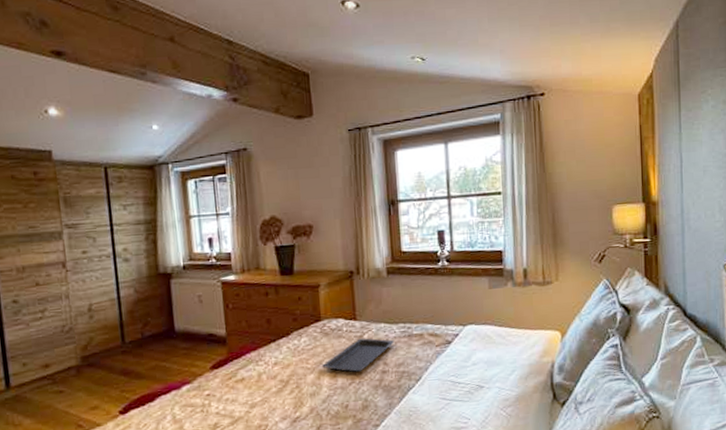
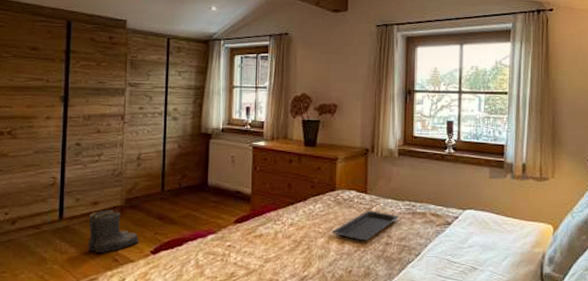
boots: none [41,371,105,421] -> present [87,210,140,253]

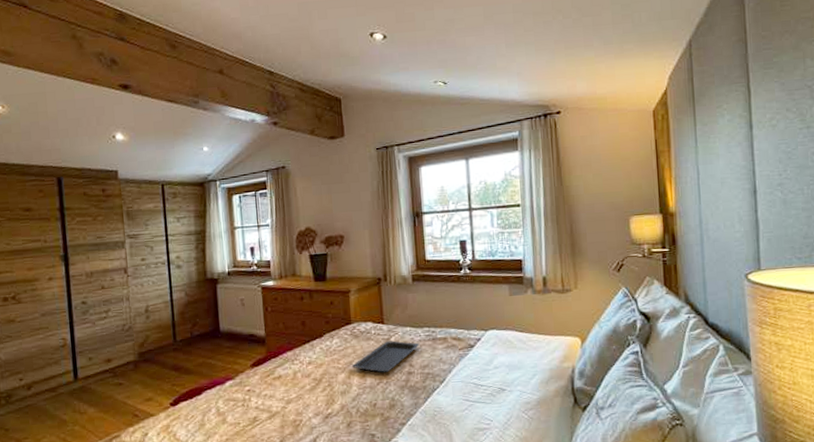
boots: present [87,210,140,253] -> none [104,366,158,410]

